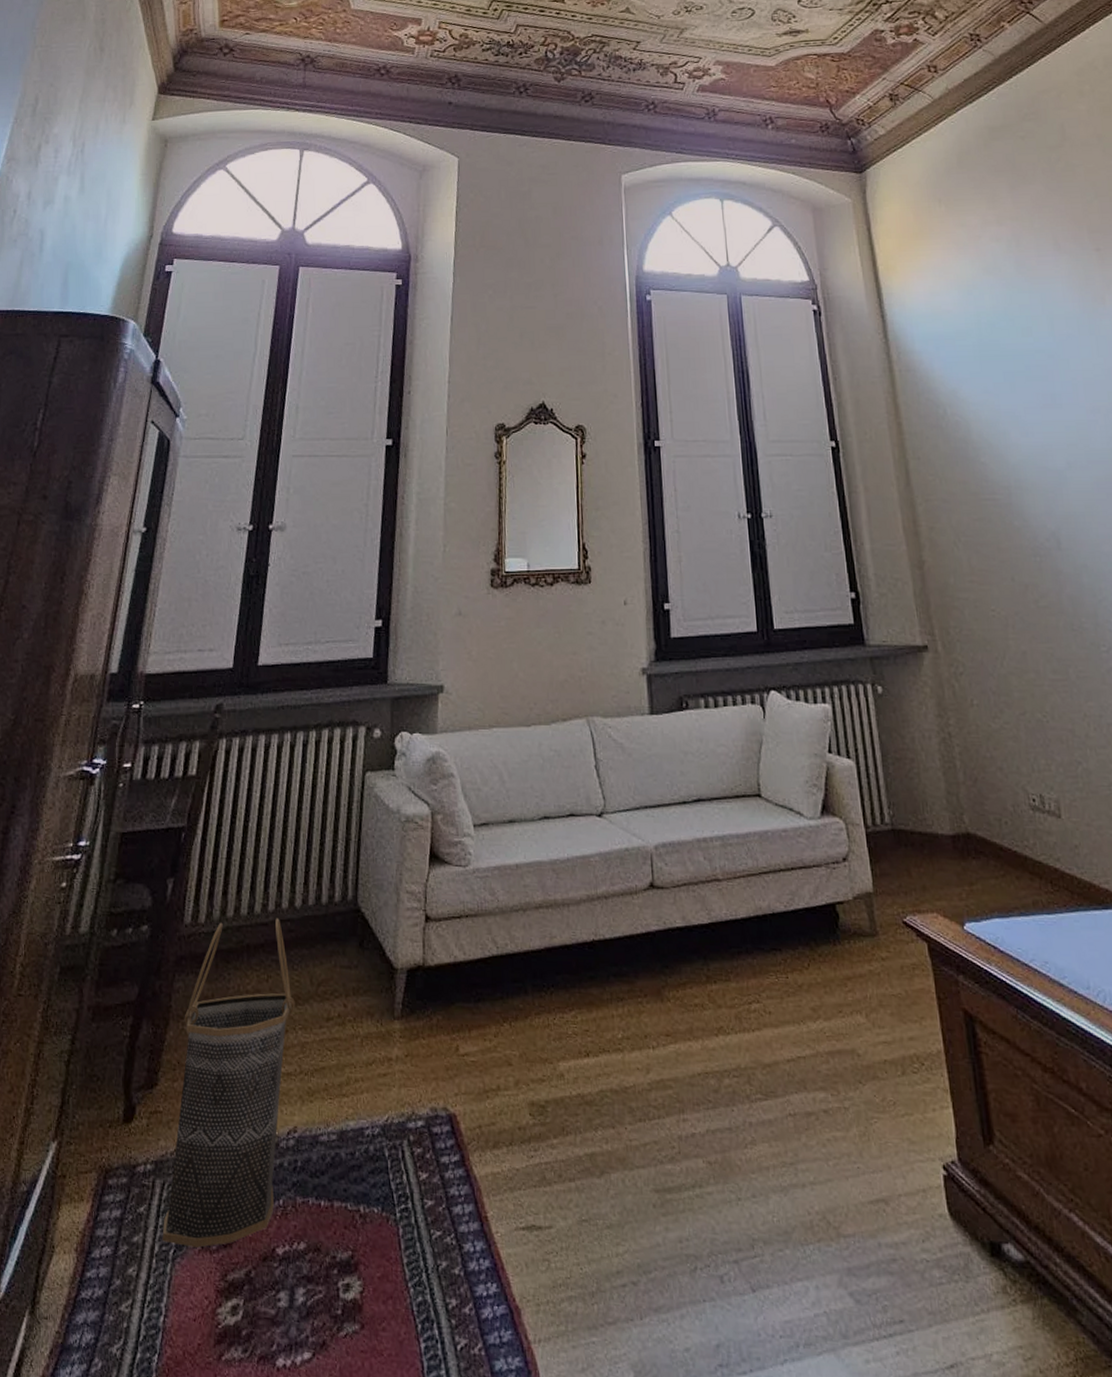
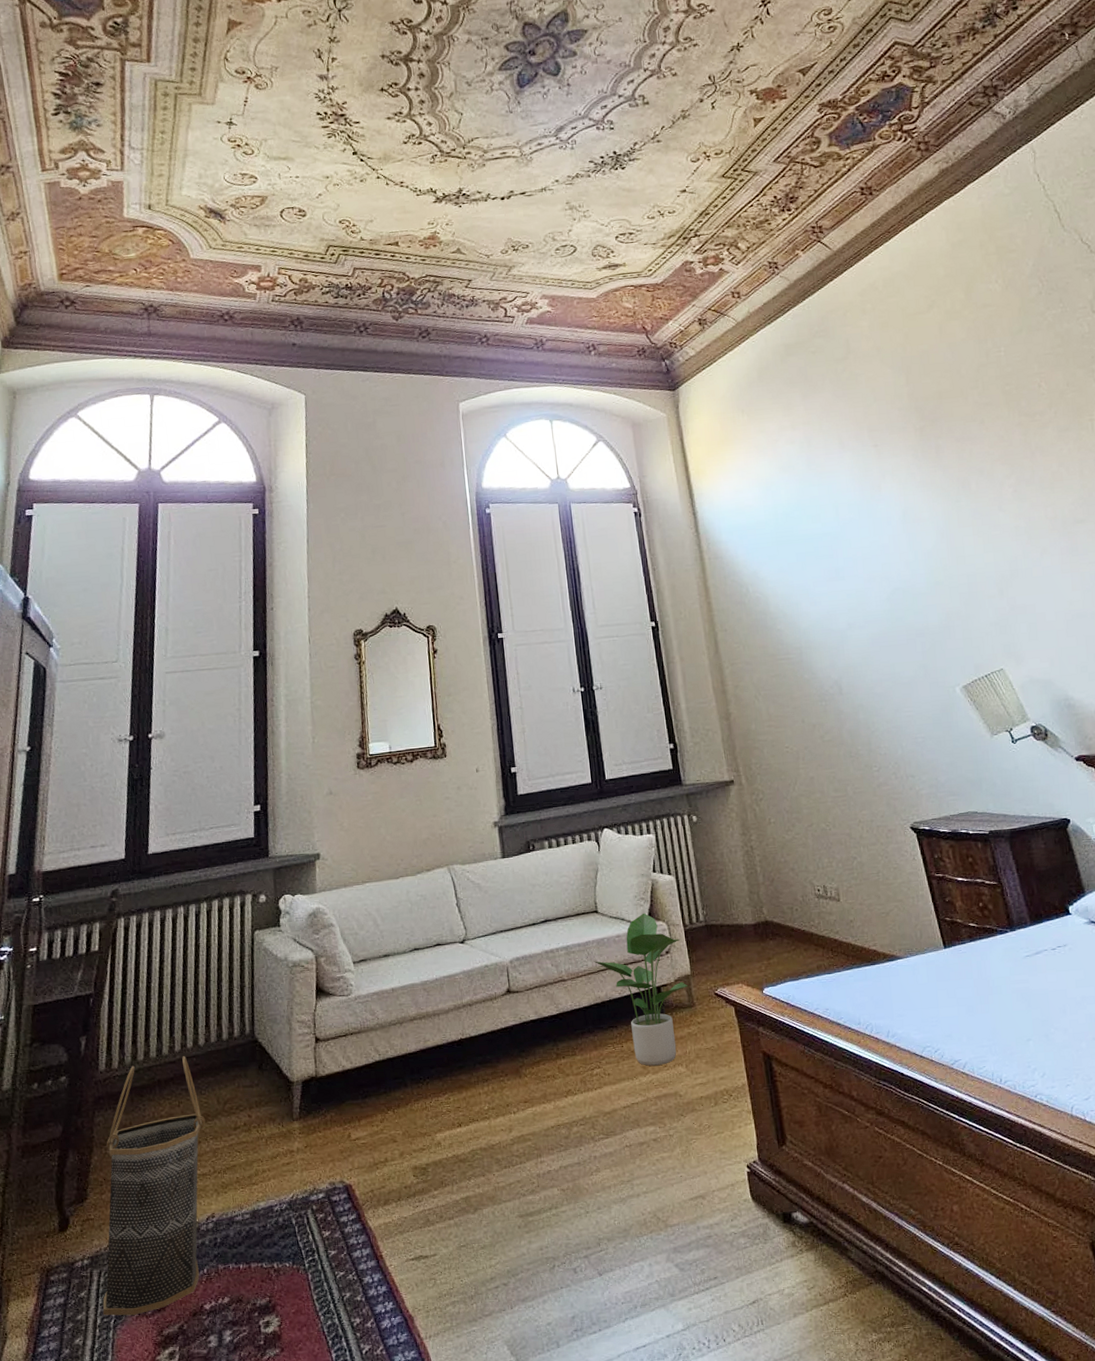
potted plant: none [755,804,869,1009] -> present [594,913,688,1066]

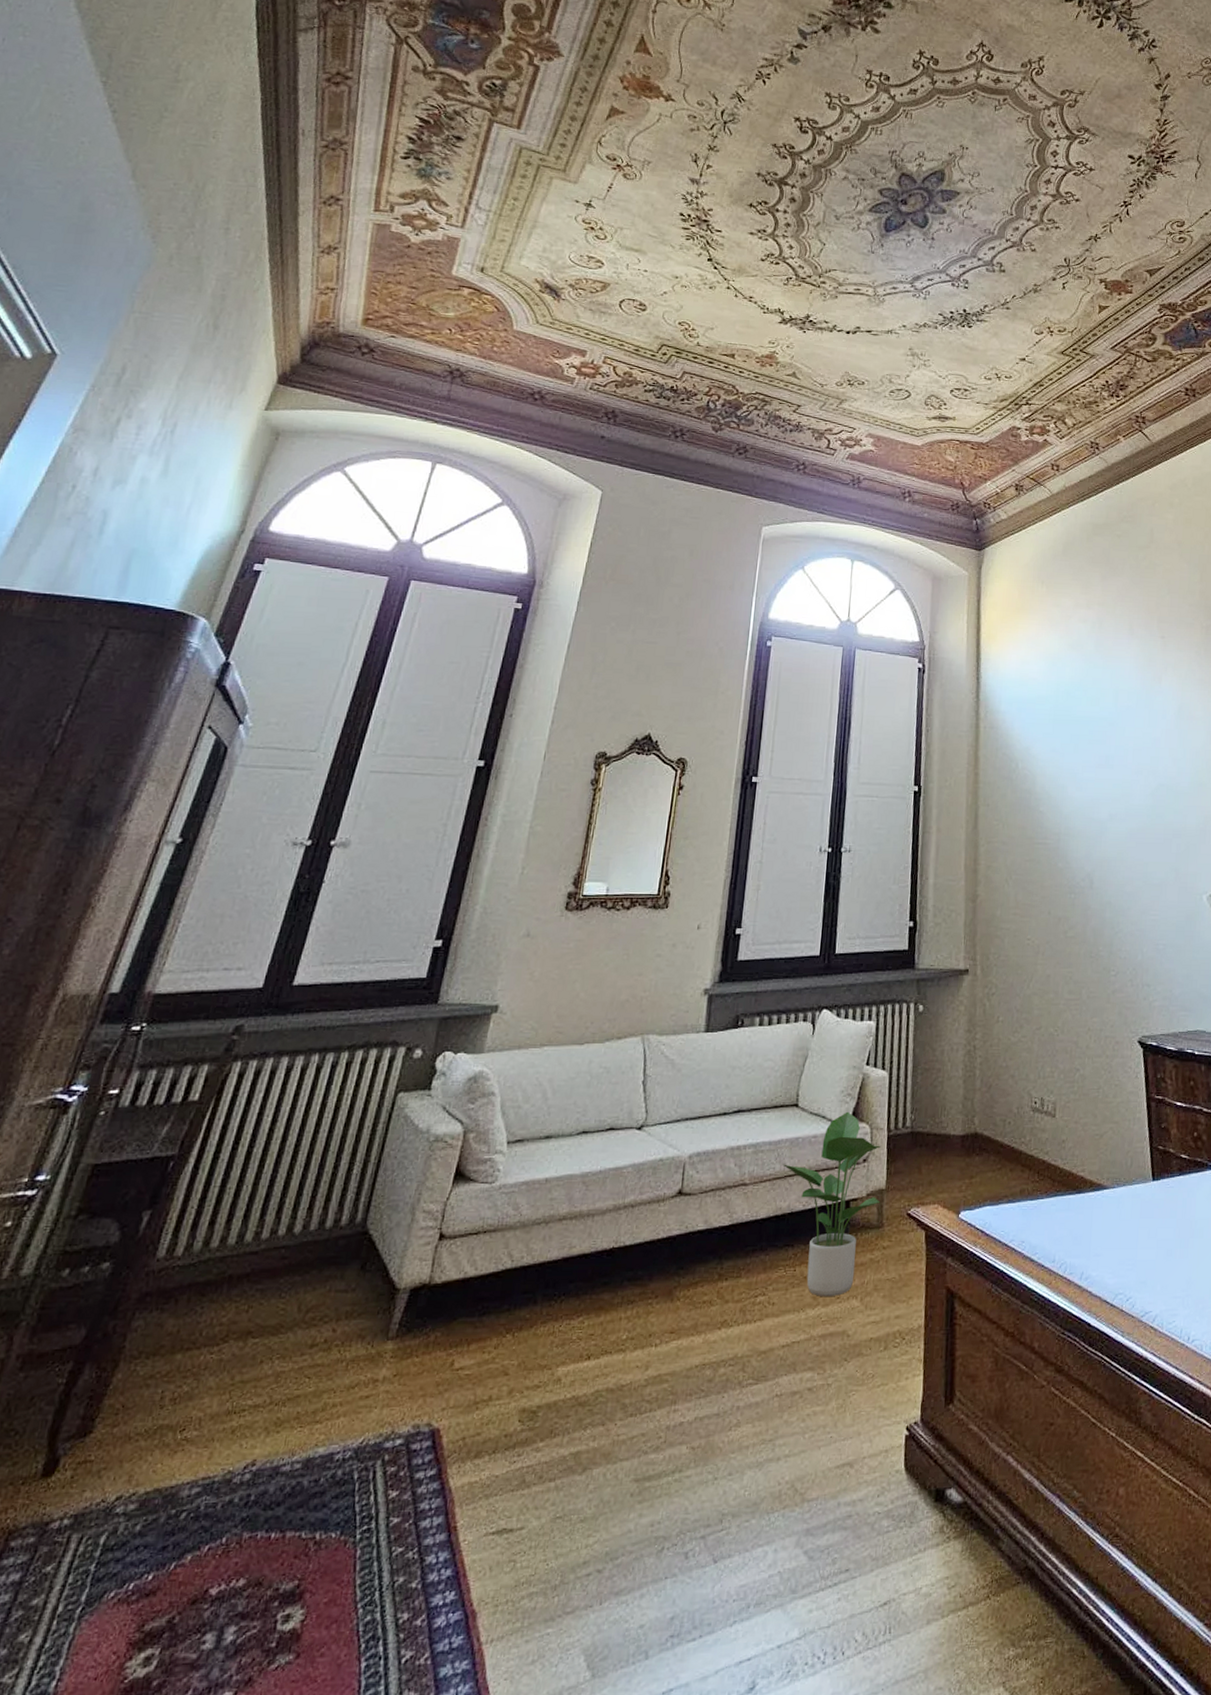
basket: present [103,1056,206,1316] -> none [69,1246,277,1602]

